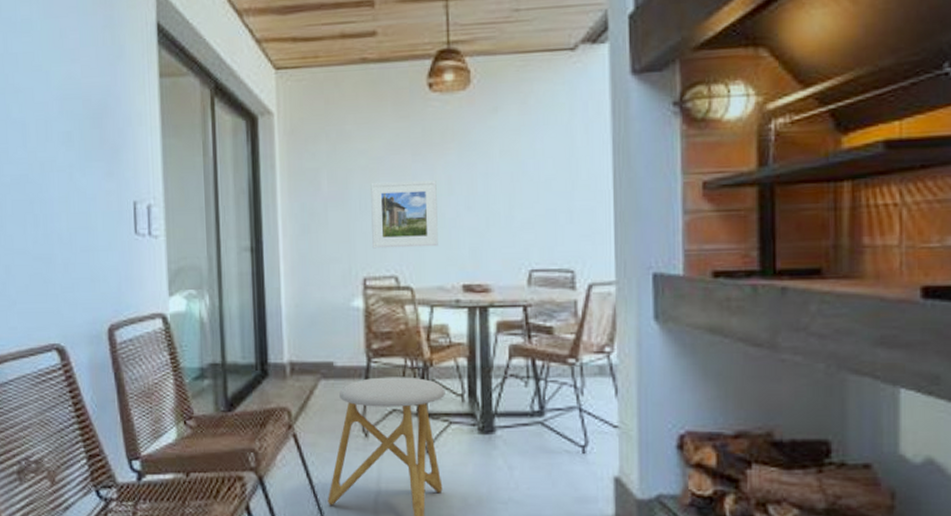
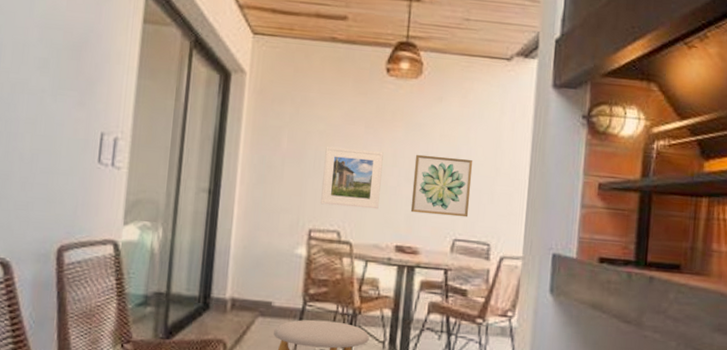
wall art: none [473,174,545,245] -> present [410,154,473,218]

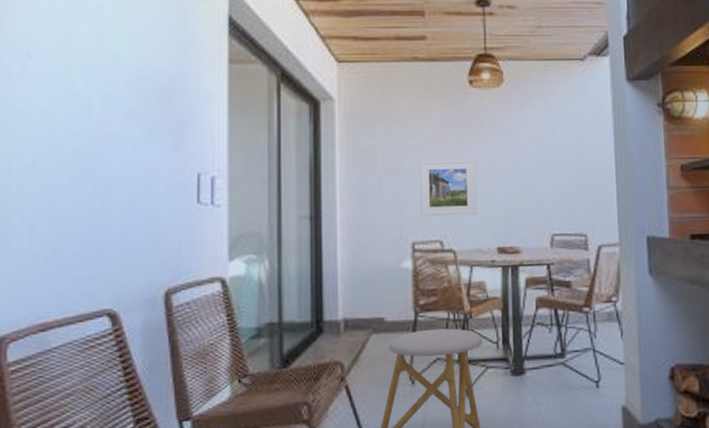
wall art: present [410,154,473,218] -> none [506,157,563,214]

